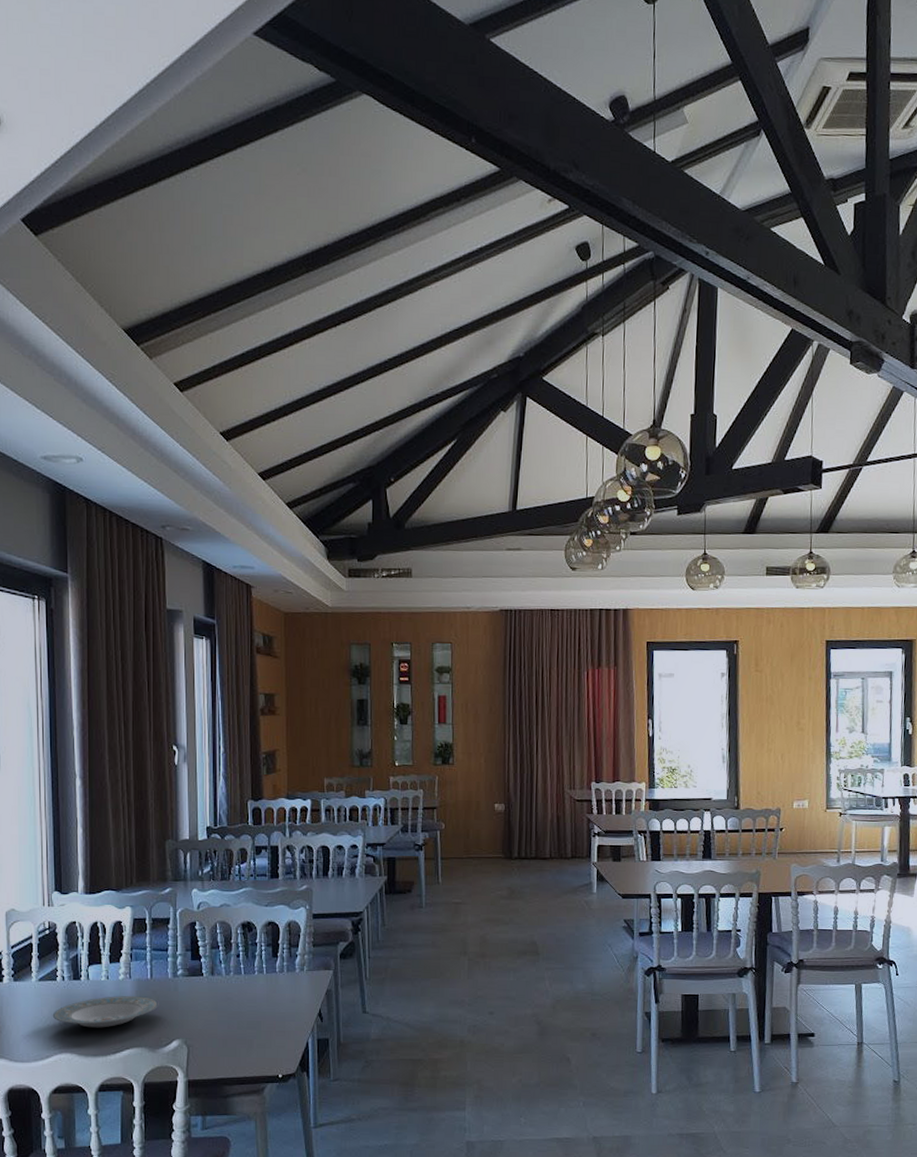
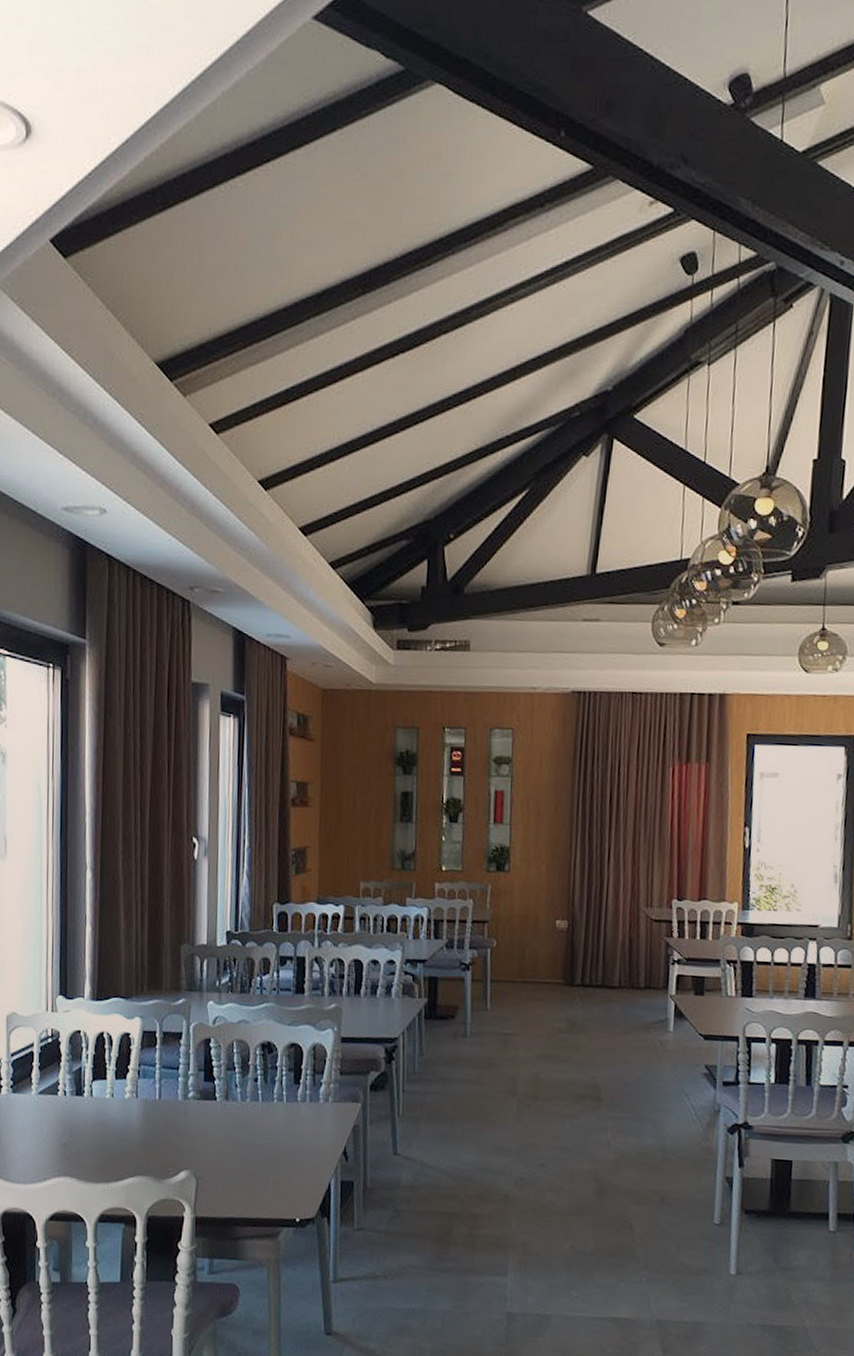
plate: present [52,996,159,1028] -> none [52,1116,167,1152]

